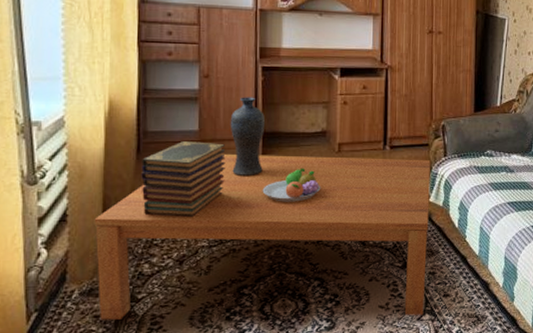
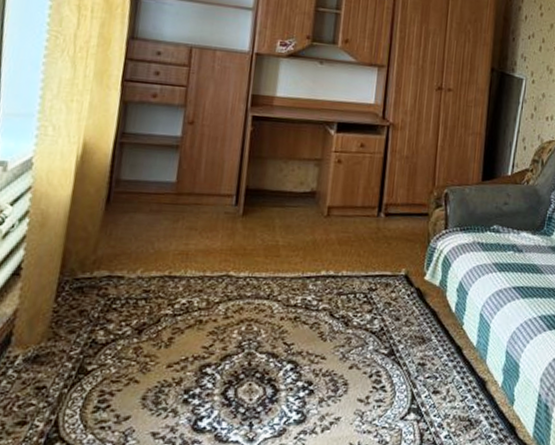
coffee table: present [94,153,431,320] -> none [42,210,429,414]
book stack: present [141,141,226,218] -> none [105,193,204,281]
vase: present [230,97,266,177] -> none [208,148,250,238]
fruit bowl: present [262,168,321,202] -> none [238,231,305,270]

